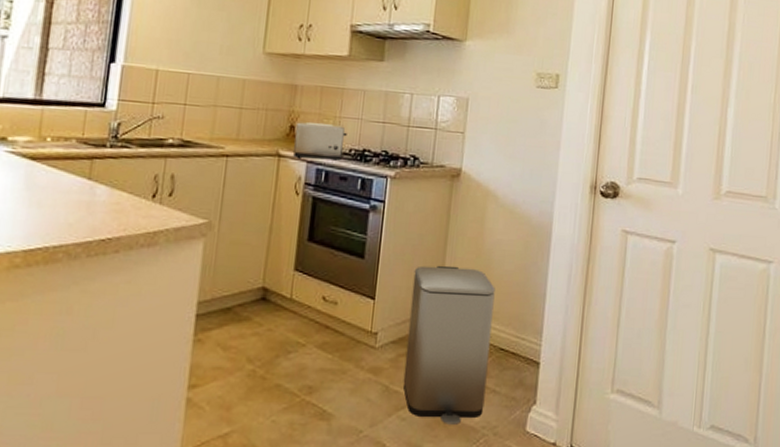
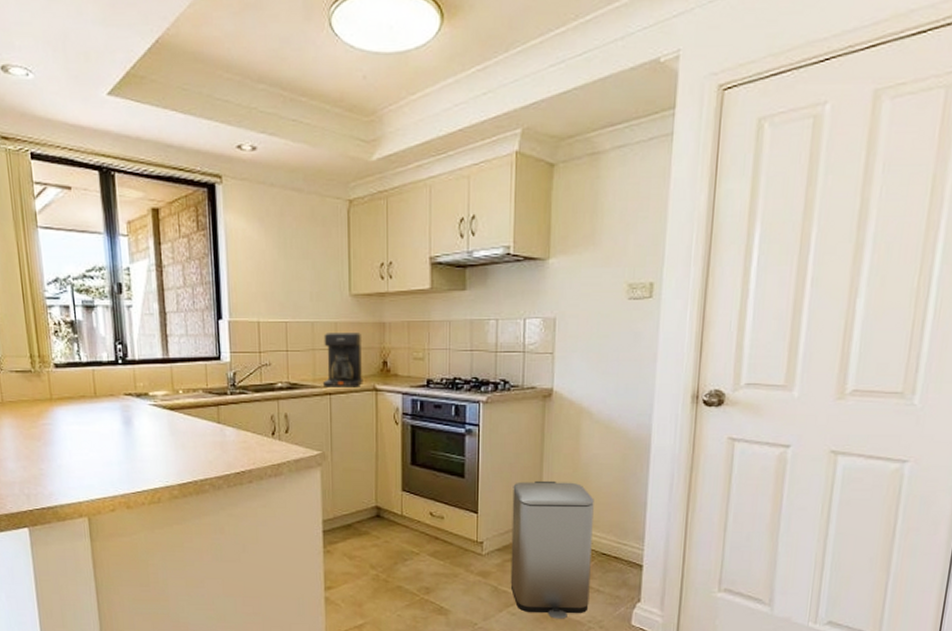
coffee maker: none [221,89,270,151] -> present [323,333,363,387]
toaster: present [292,120,347,161] -> none [388,356,437,390]

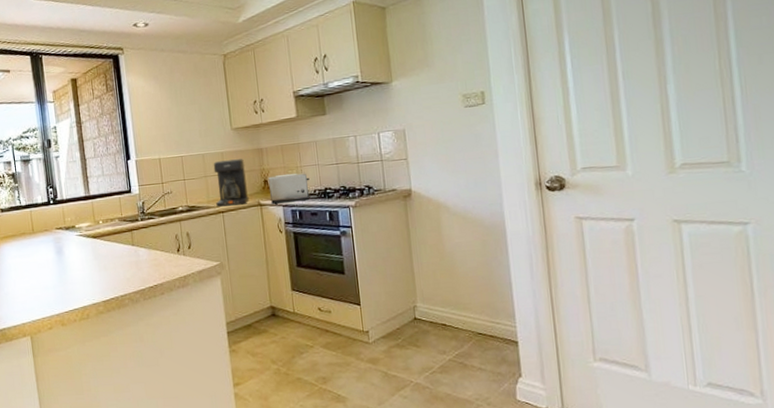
toaster: none [388,356,437,390] -> present [268,172,310,204]
pedal bin: present [510,480,594,619] -> none [388,270,474,399]

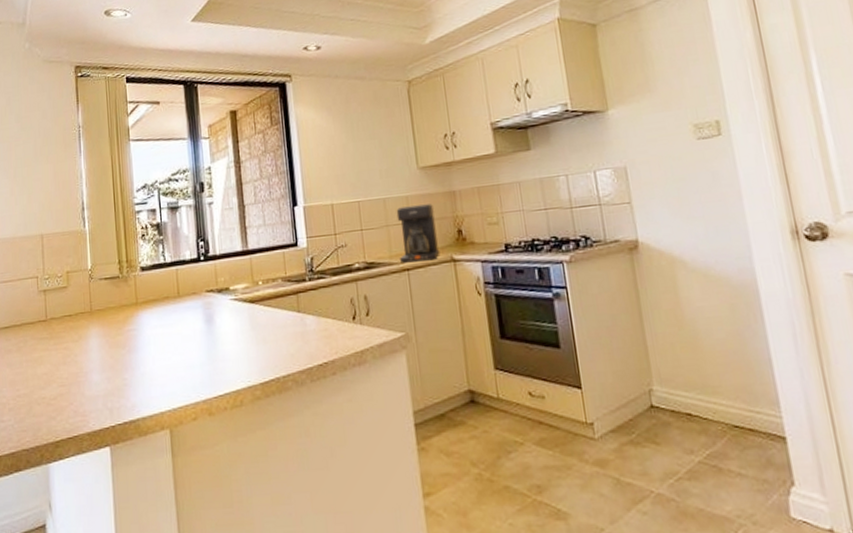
toaster: present [268,172,310,204] -> none [462,219,513,259]

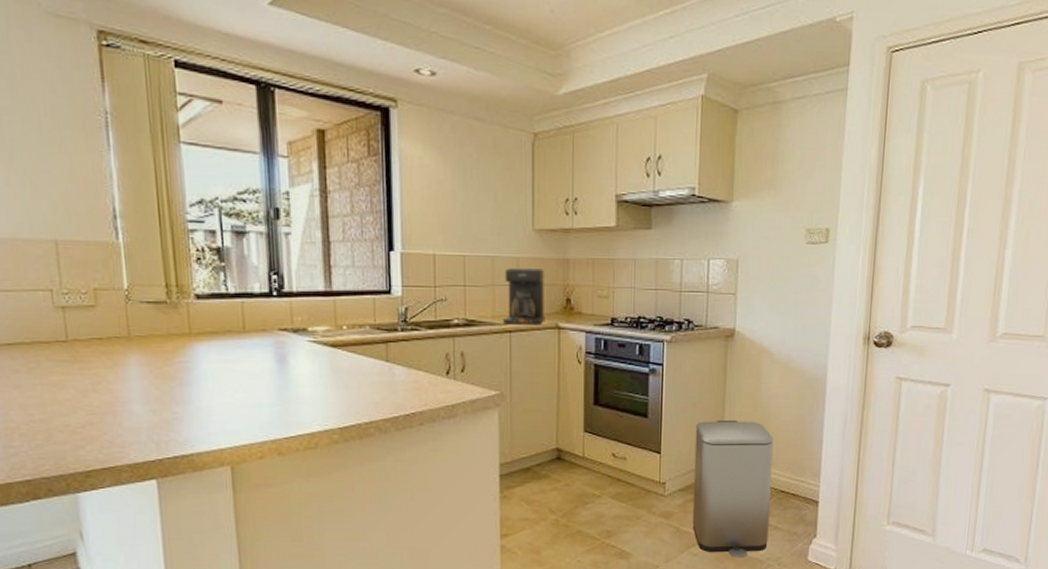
pedal bin: none [615,342,733,516] -> present [692,419,774,558]

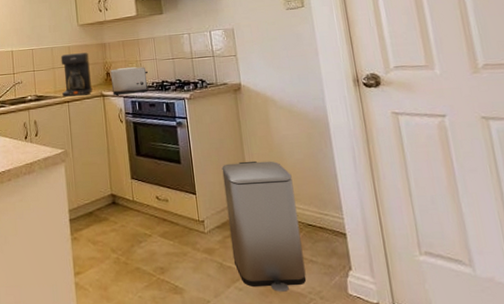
toaster: none [571,293,622,329] -> present [110,65,148,95]

